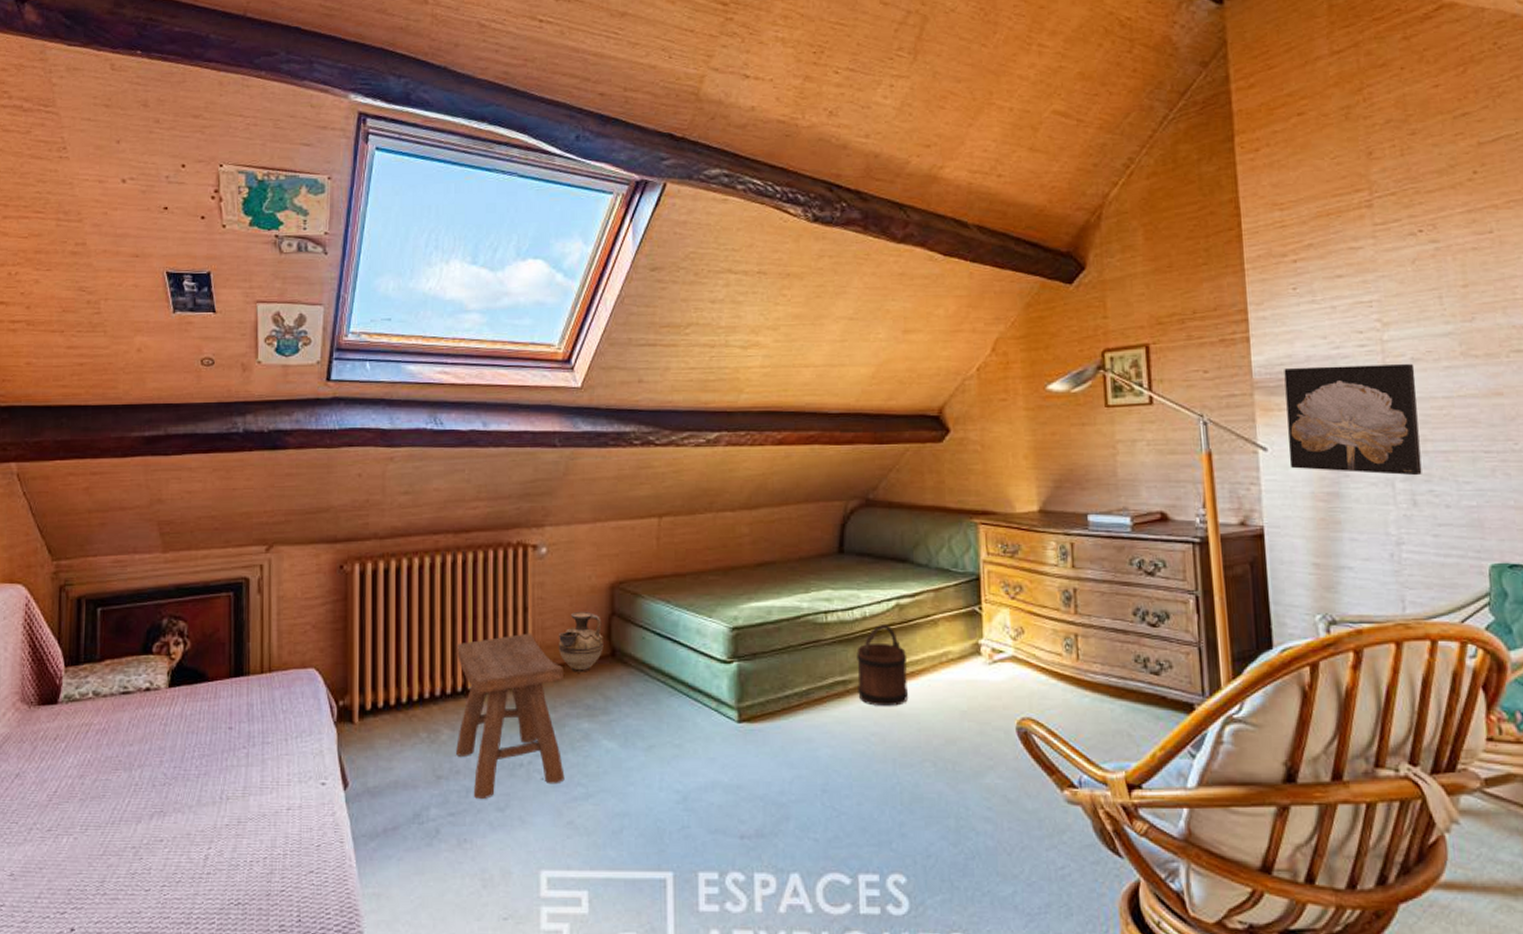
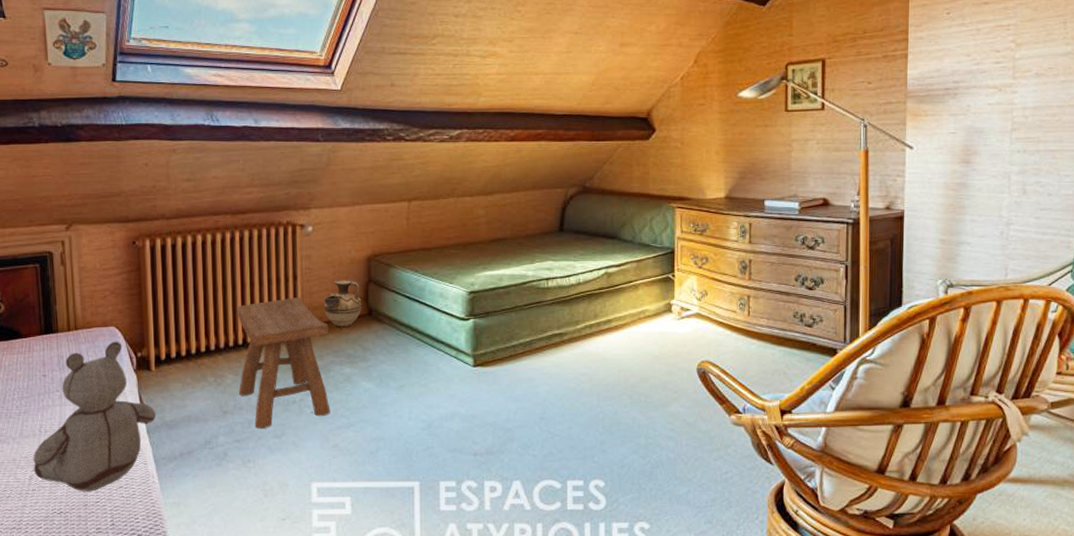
stuffed bear: none [210,686,358,877] -> present [33,341,157,492]
bucket: present [856,623,908,706] -> none [571,288,613,353]
wall art: present [1284,364,1422,476] -> none [929,79,1037,170]

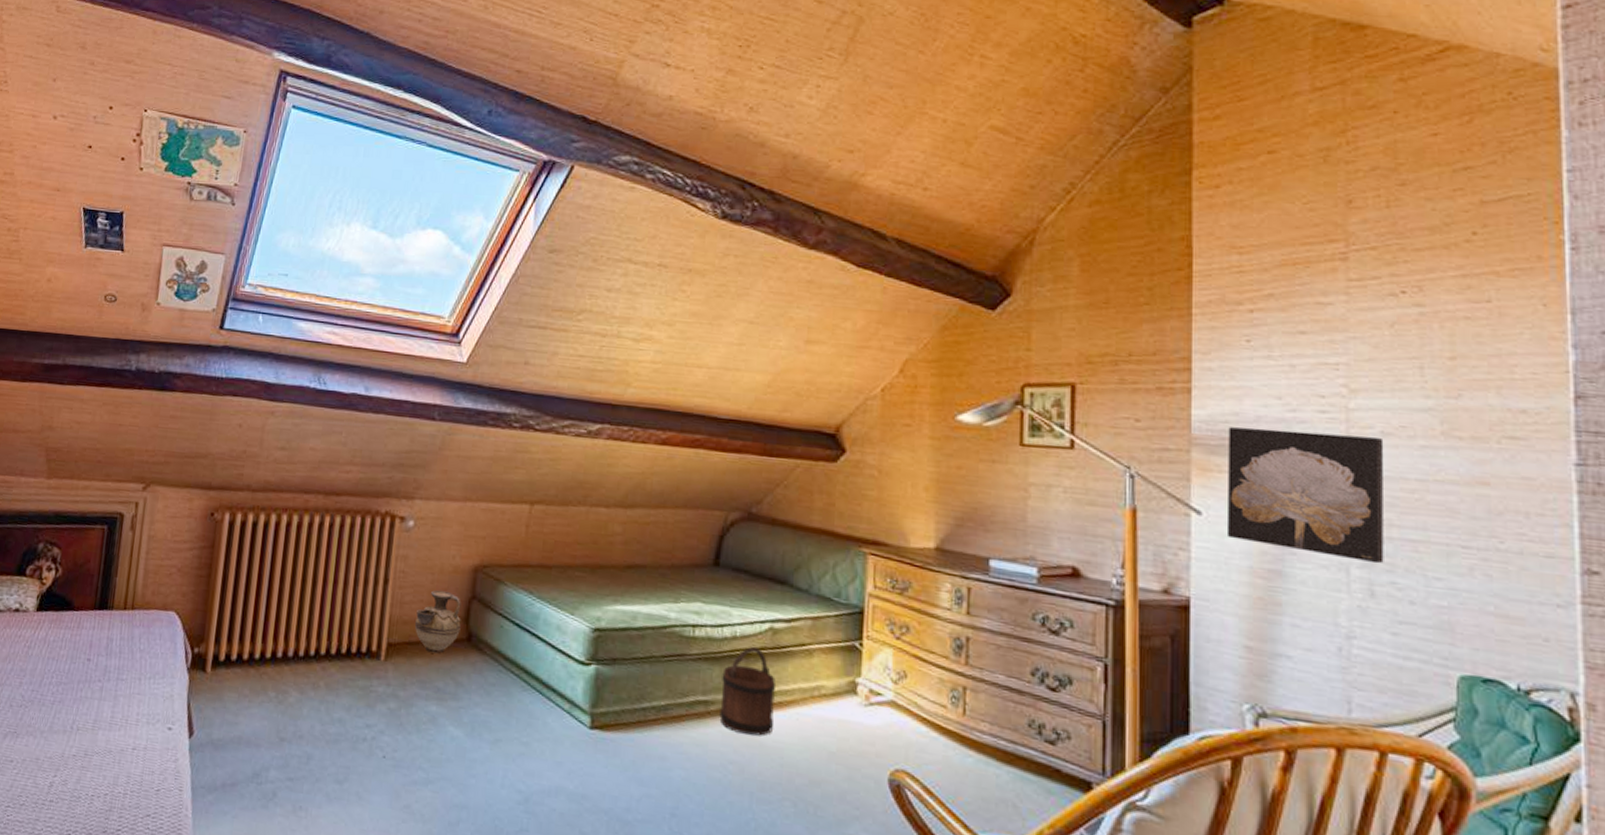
stuffed bear: present [33,341,157,492] -> none [55,629,204,815]
stool: present [236,296,330,429] -> none [302,605,418,769]
bucket: none [571,288,613,353] -> present [719,646,777,736]
wall art: none [929,79,1037,170] -> present [1226,427,1384,564]

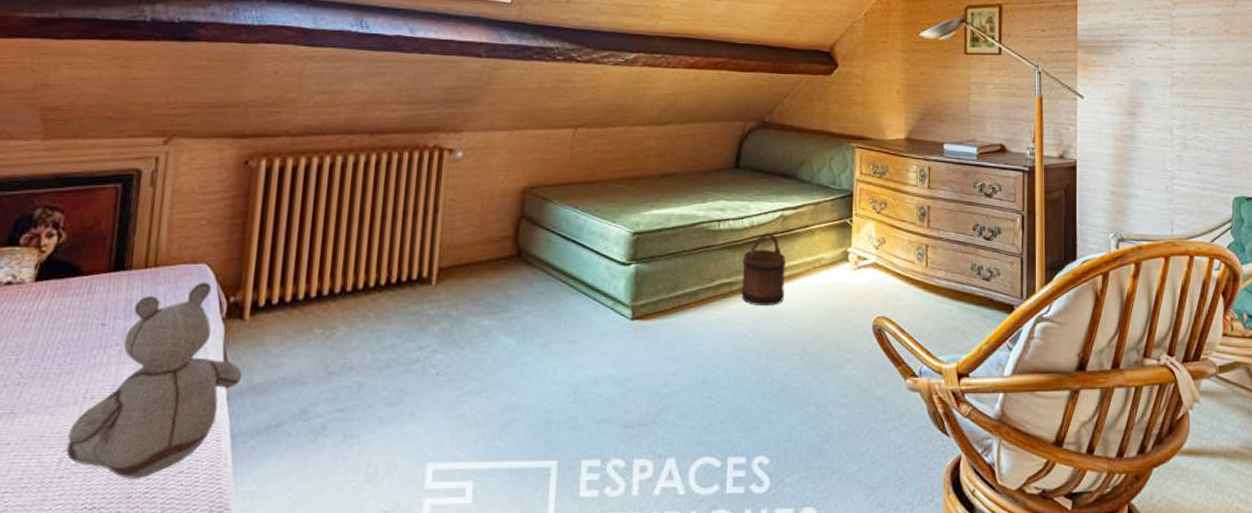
stuffed bear: none [55,629,204,815] -> present [66,282,243,479]
ceramic jug: present [414,589,461,654] -> none [465,213,511,272]
wall art: present [1226,427,1384,564] -> none [1099,33,1193,125]

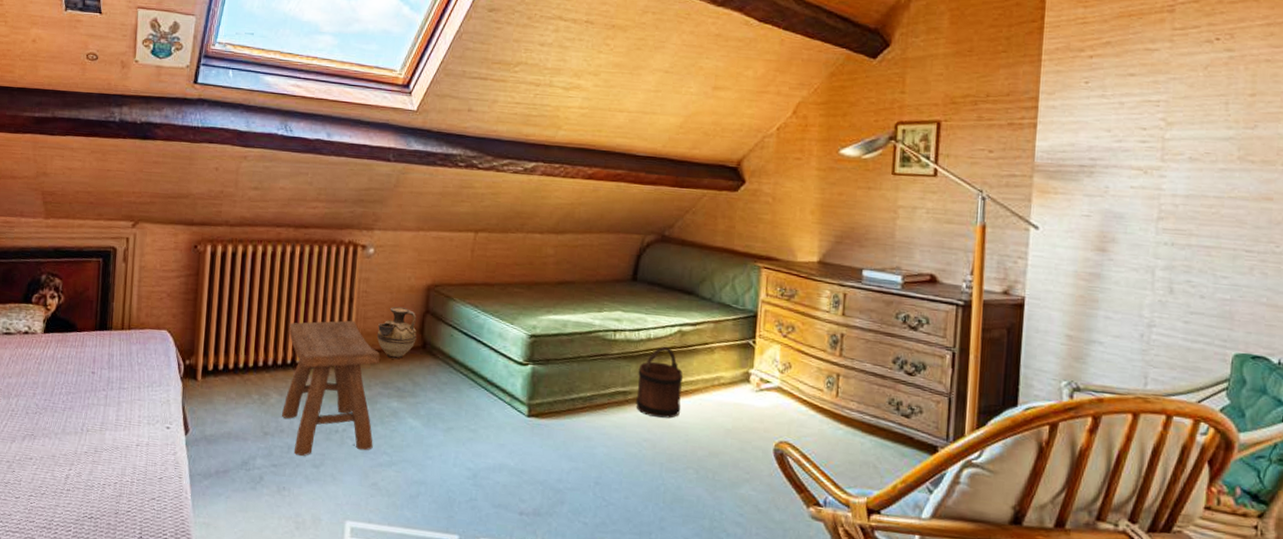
stuffed bear: present [66,282,243,479] -> none [71,345,197,500]
stool: none [351,233,469,394] -> present [282,320,380,456]
ceramic jug: none [465,213,511,272] -> present [376,306,417,360]

